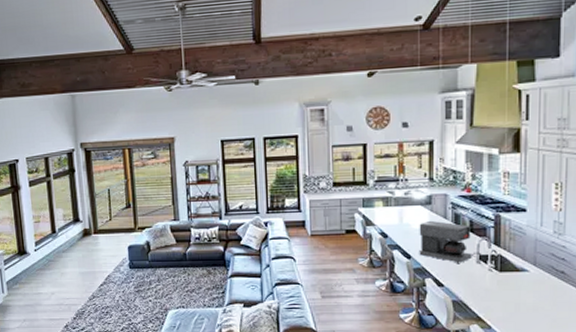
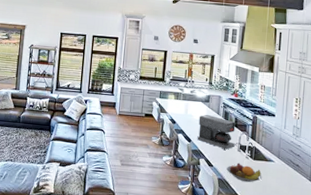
fruit bowl: none [463,278,513,302] -> present [226,162,262,183]

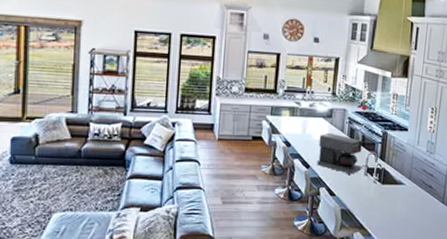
fruit bowl: present [226,162,262,183] -> none [351,189,391,211]

